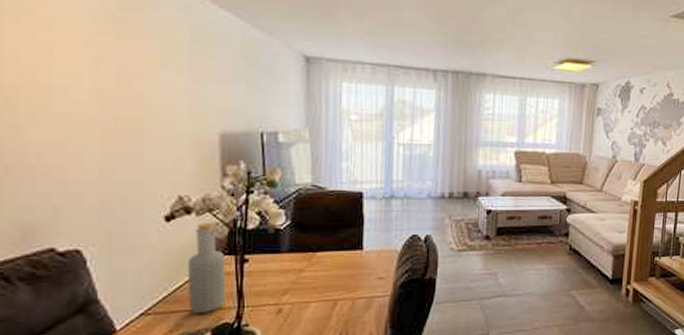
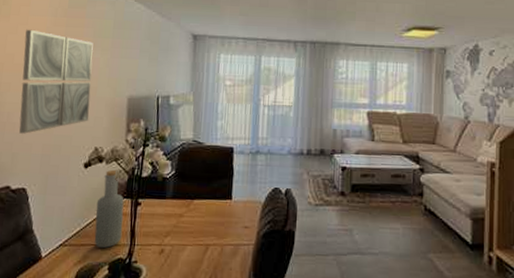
wall art: none [51,37,166,181] -> present [19,29,94,134]

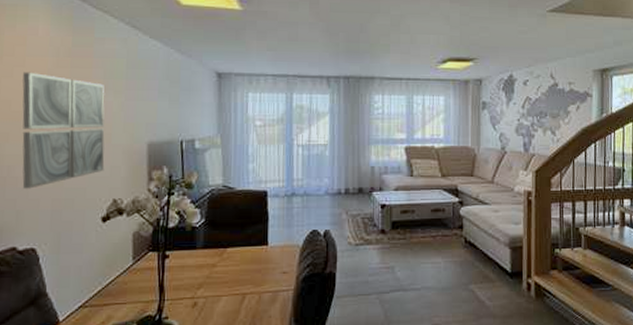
bottle: present [94,169,124,248] -> none [118,222,150,306]

